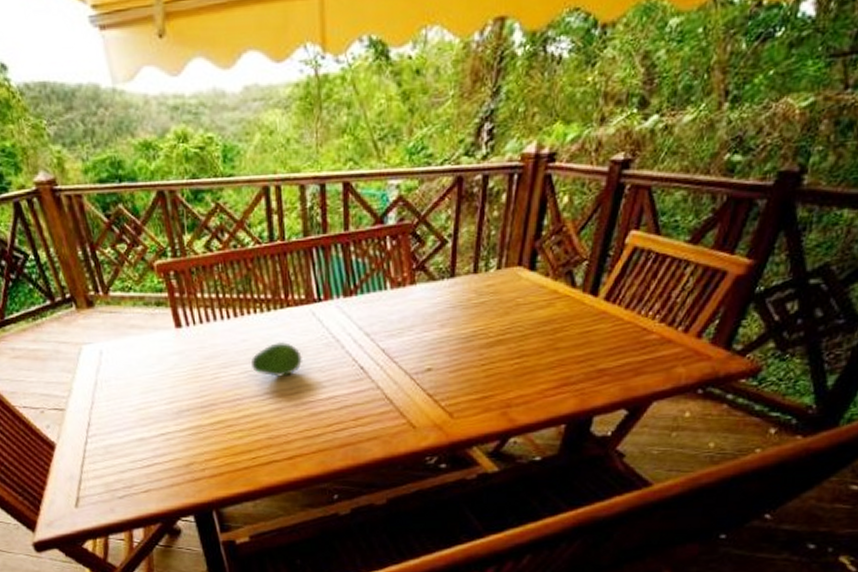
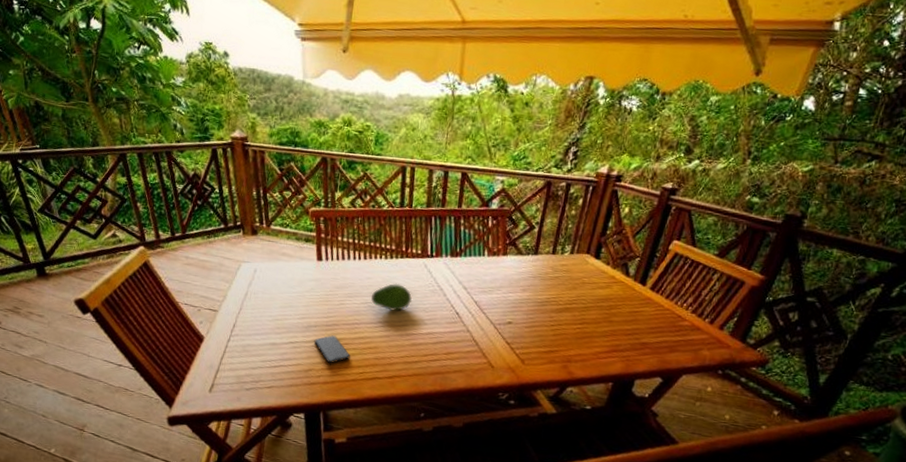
smartphone: none [189,418,237,453] -> present [314,335,350,364]

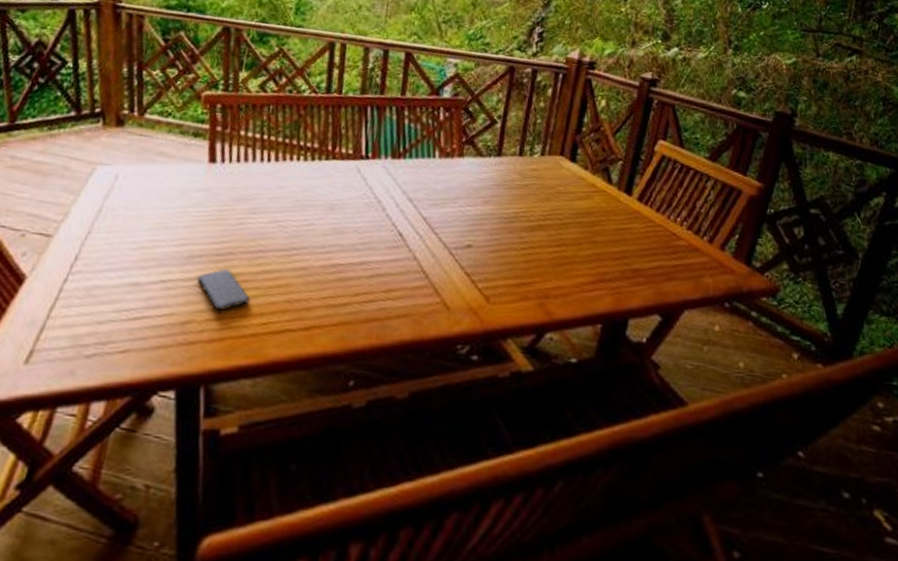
fruit: present [371,283,413,311] -> none [283,193,340,232]

